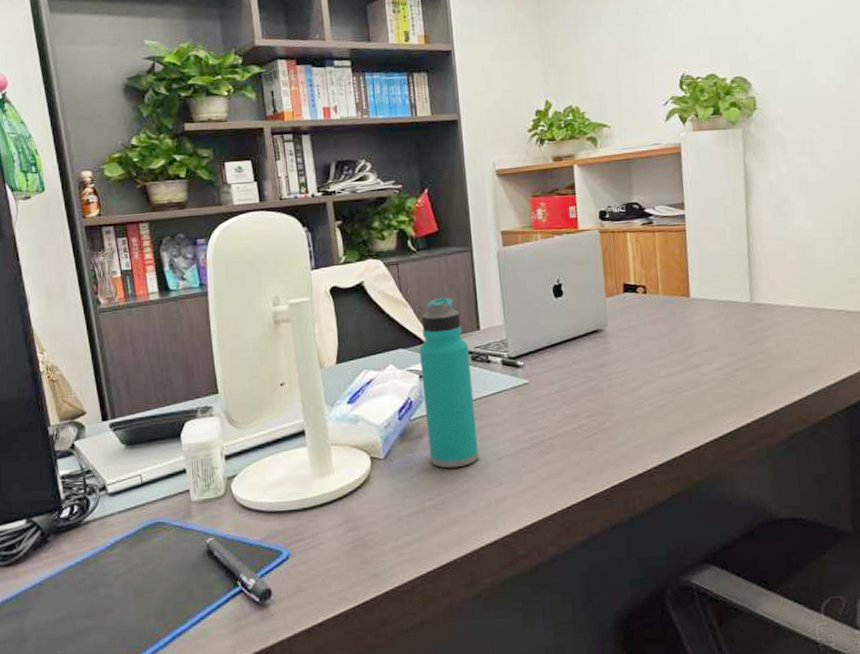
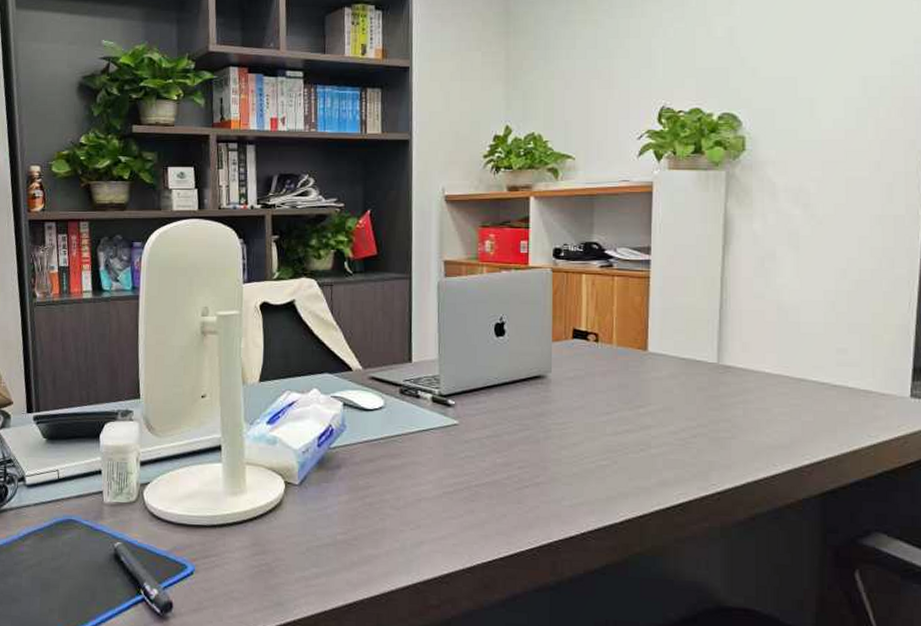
water bottle: present [419,297,479,469] -> none [345,324,399,504]

